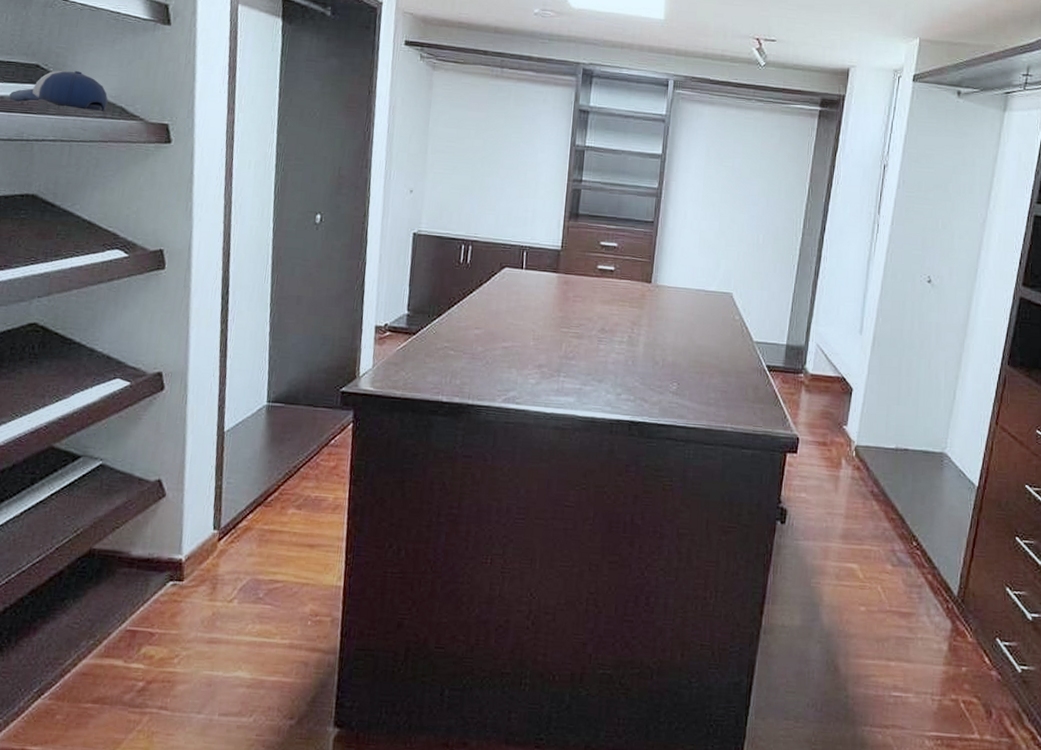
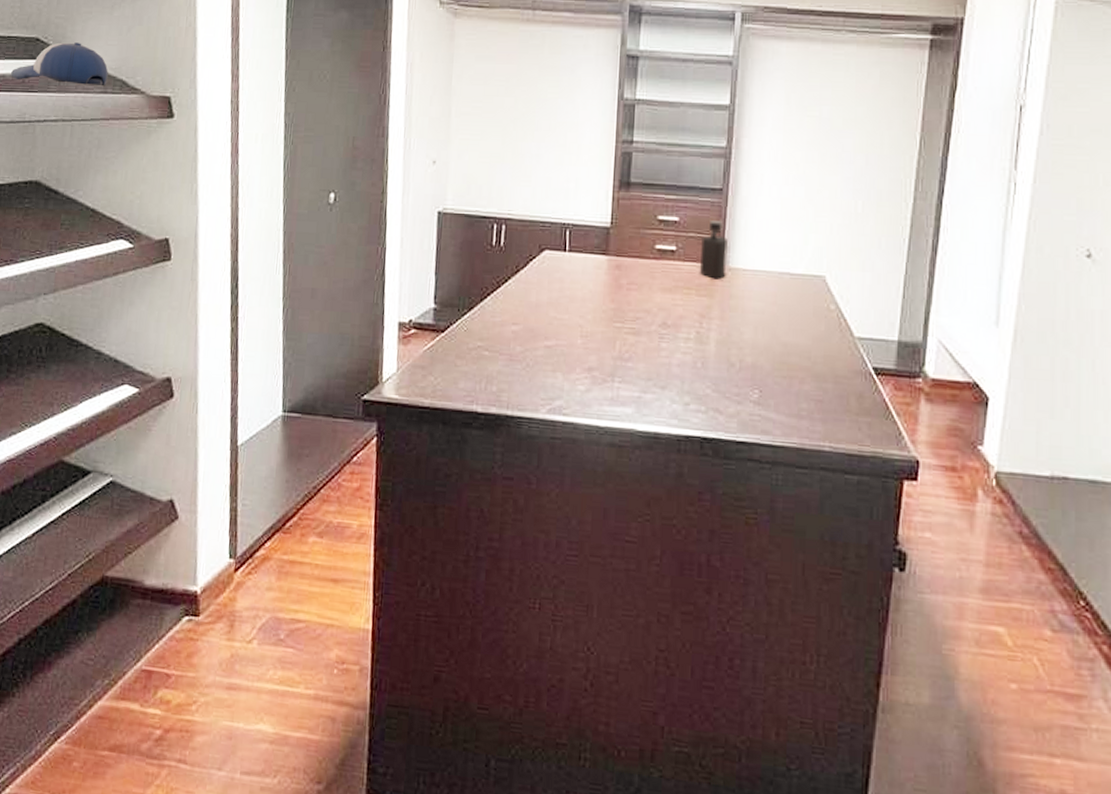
perfume bottle: none [632,247,657,294] -> present [699,220,729,280]

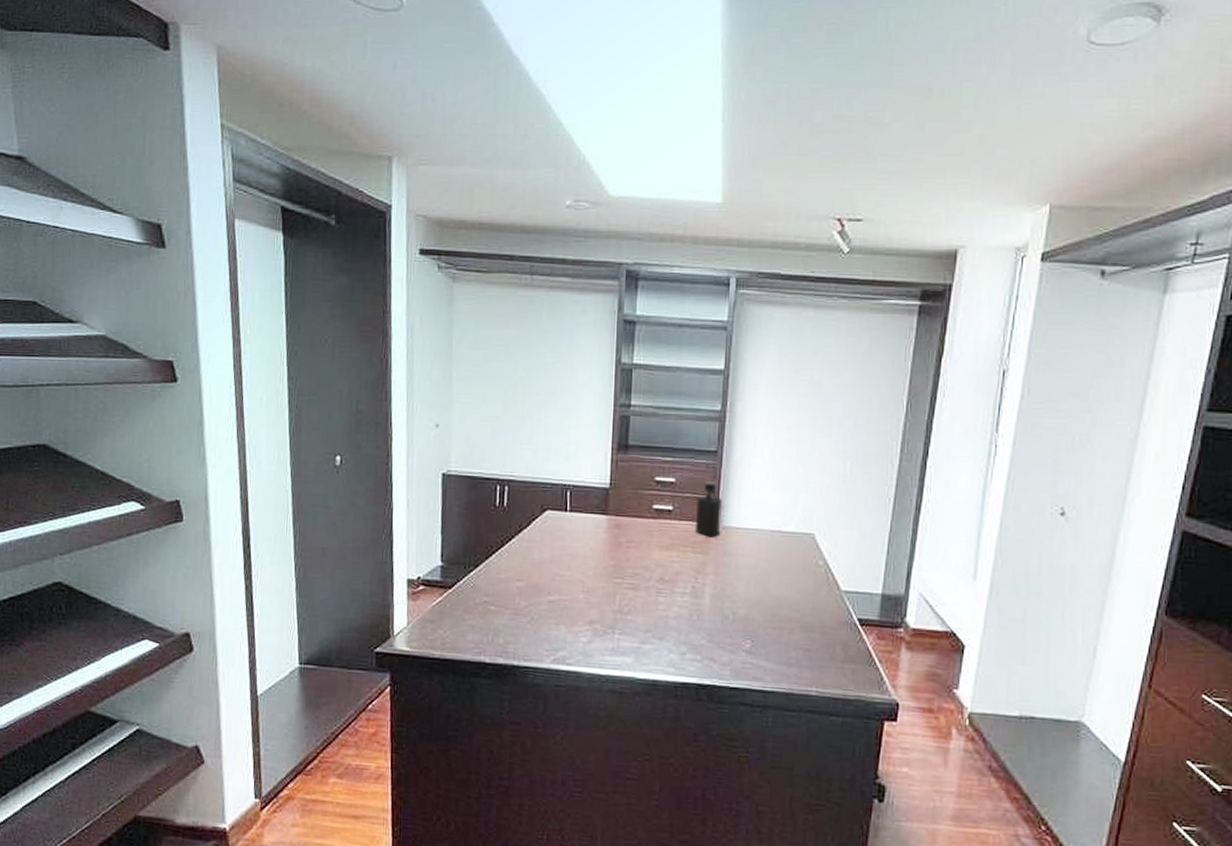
cap: present [11,42,108,87] -> none [10,306,109,351]

